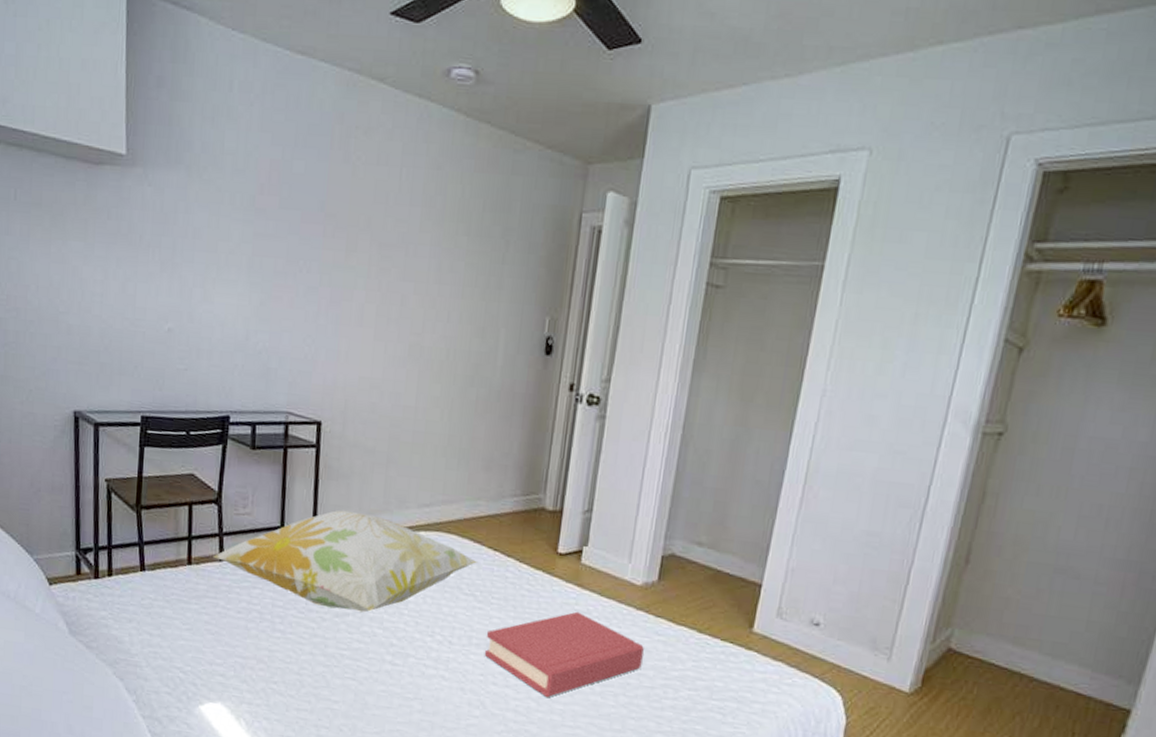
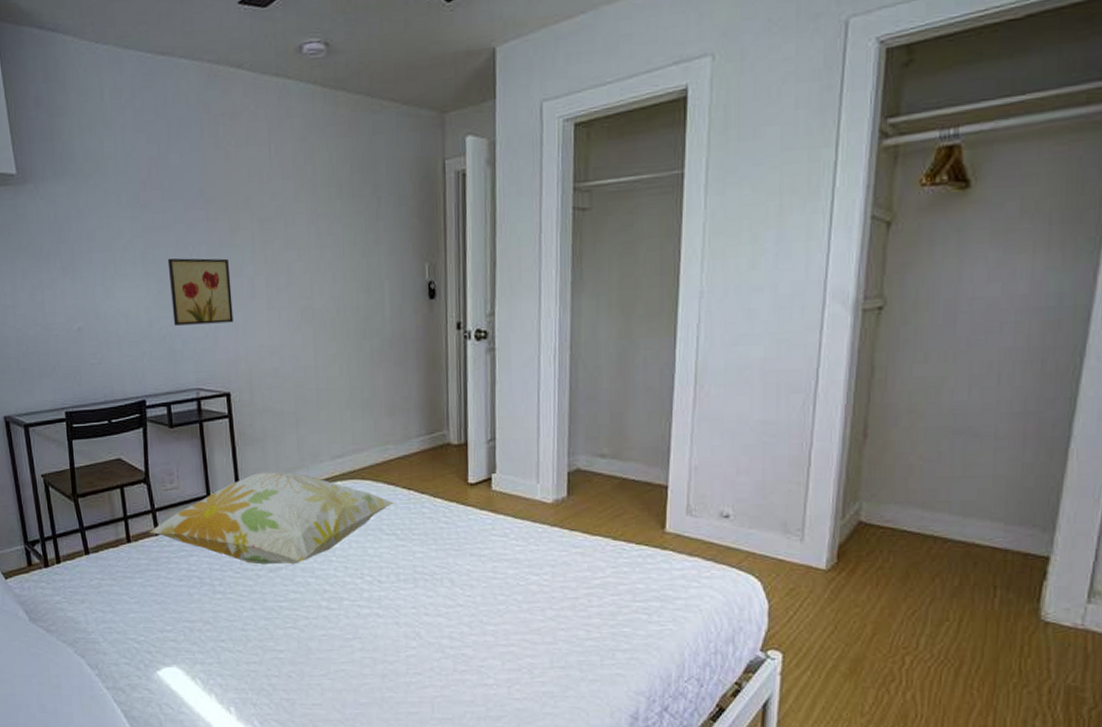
wall art: none [272,269,341,348] -> present [167,258,234,326]
hardback book: present [484,611,644,698] -> none [412,536,564,621]

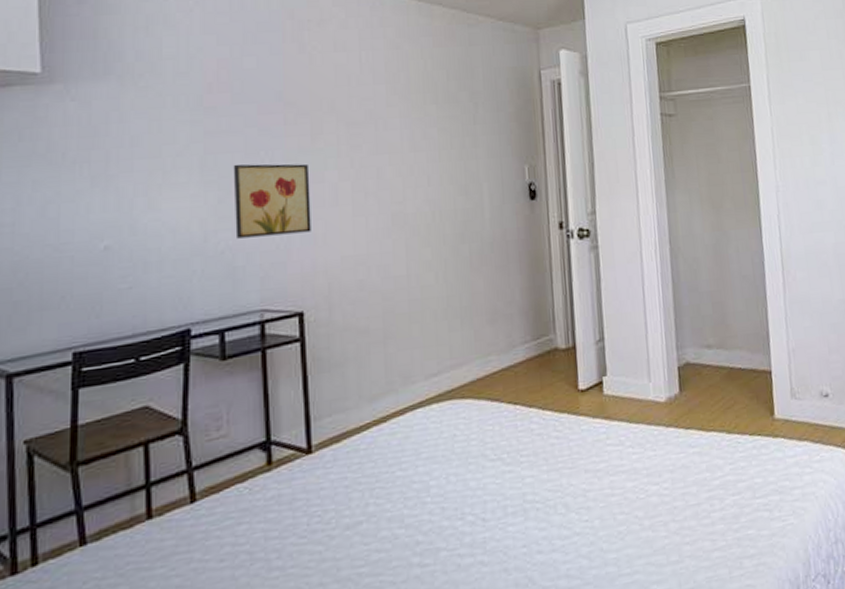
decorative pillow: present [149,472,395,565] -> none [181,399,500,523]

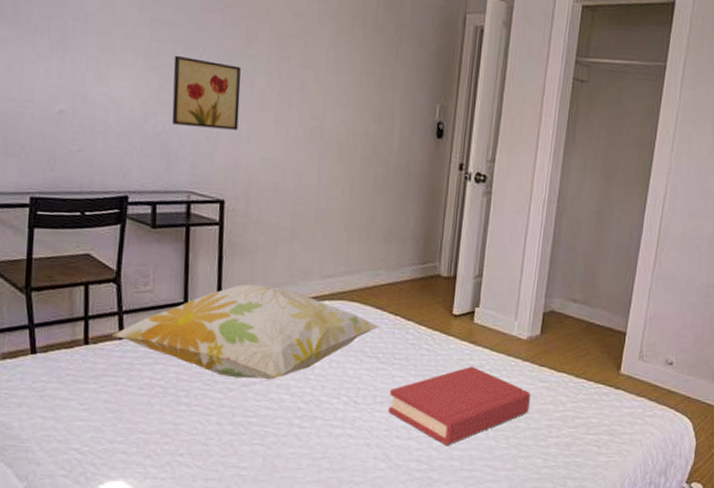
decorative pillow: none [181,399,500,523] -> present [112,284,381,380]
hardback book: none [521,445,684,550] -> present [388,366,530,446]

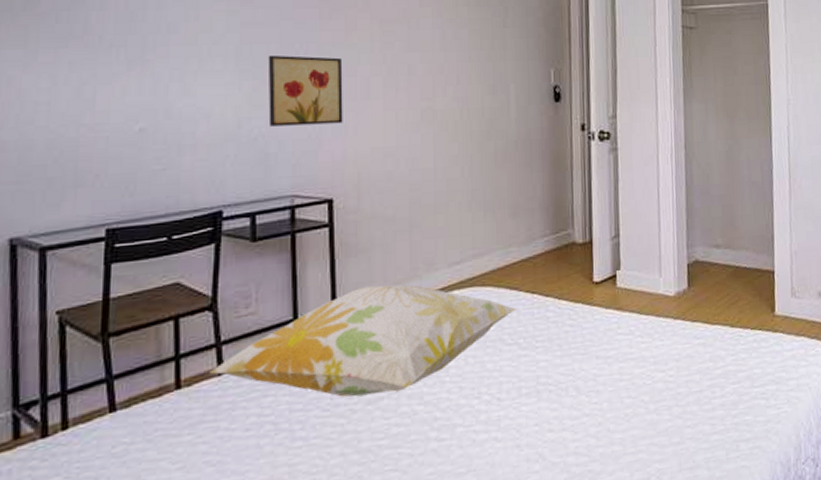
hardback book: present [388,366,530,446] -> none [535,334,688,430]

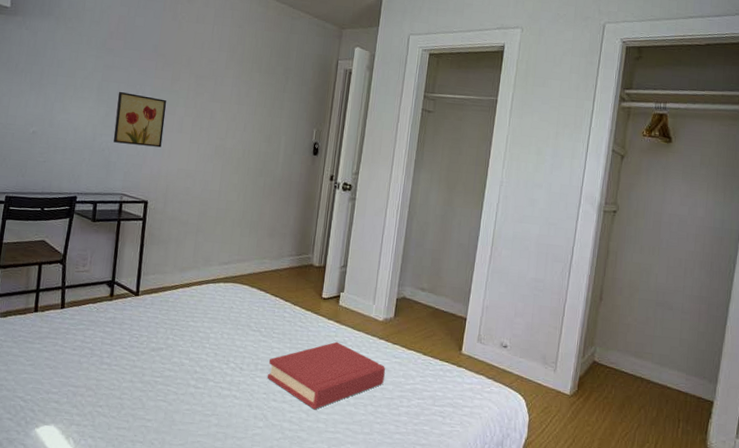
decorative pillow: present [209,284,518,397] -> none [56,267,264,347]
hardback book: none [535,334,688,430] -> present [267,341,385,410]

